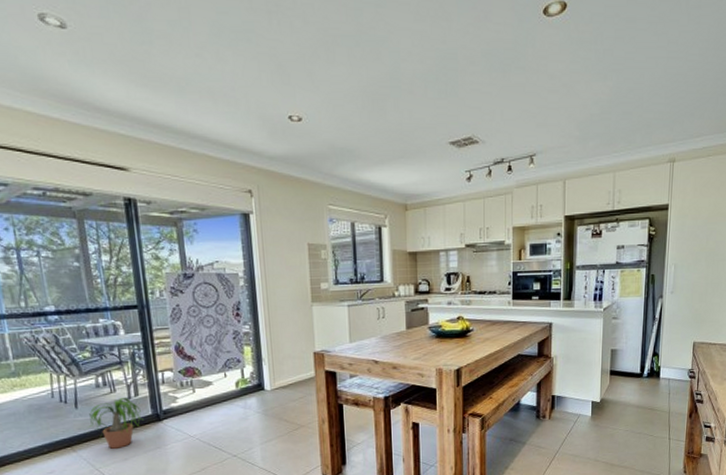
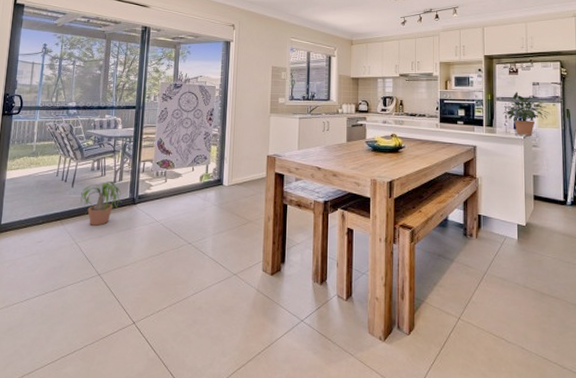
potted plant: none [583,258,634,308] -> present [503,92,550,136]

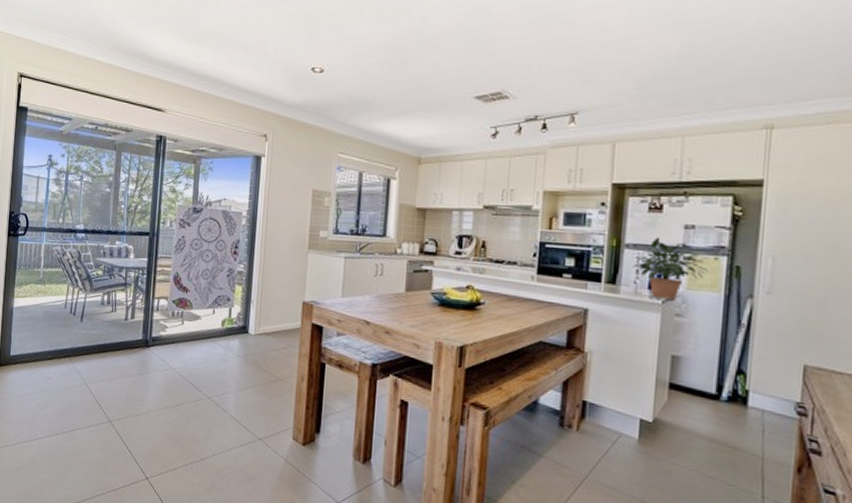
potted plant: present [78,181,122,226] -> none [87,318,134,368]

